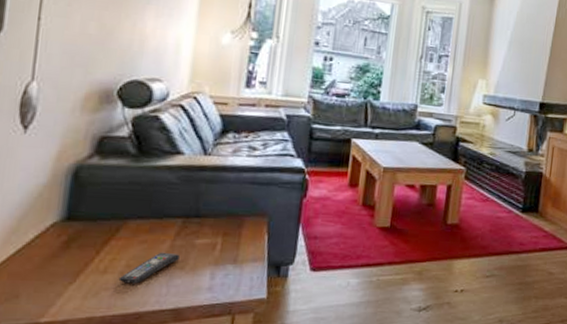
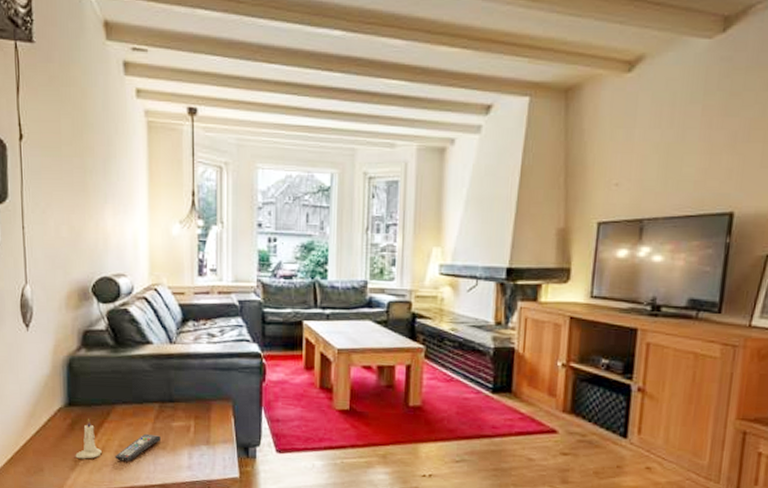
candle: none [66,235,103,282] -> present [75,419,102,459]

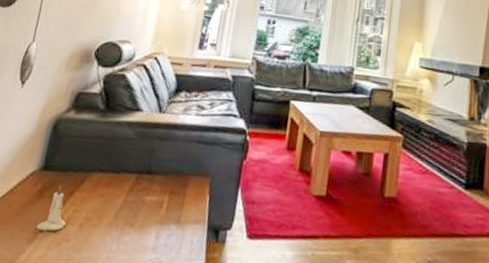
remote control: present [115,433,161,462] -> none [78,206,131,238]

